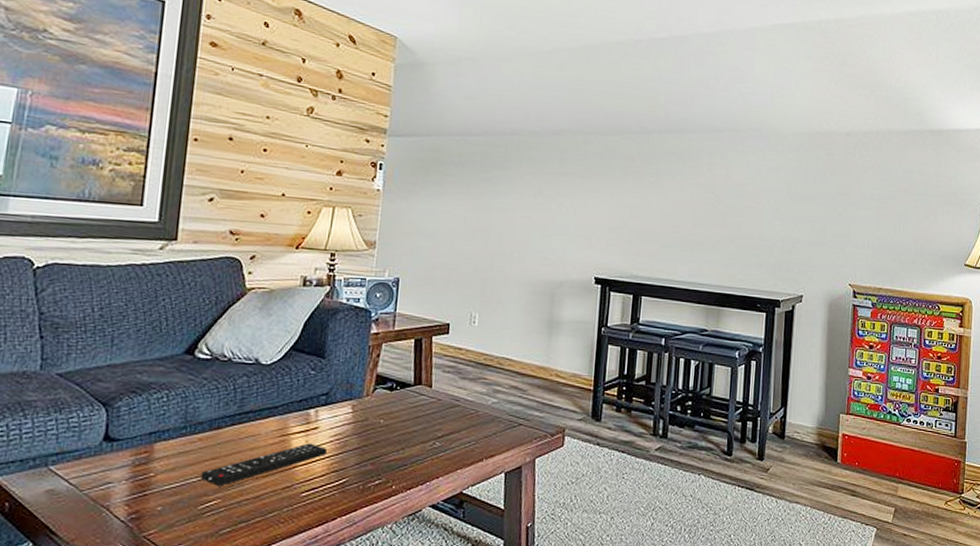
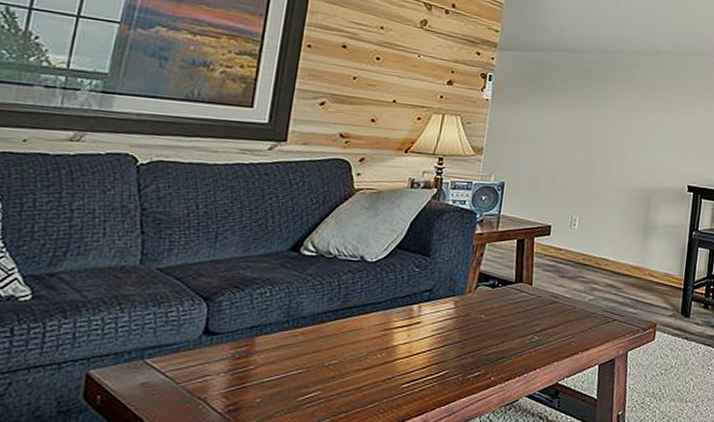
remote control: present [200,443,327,486] -> none [301,337,428,378]

